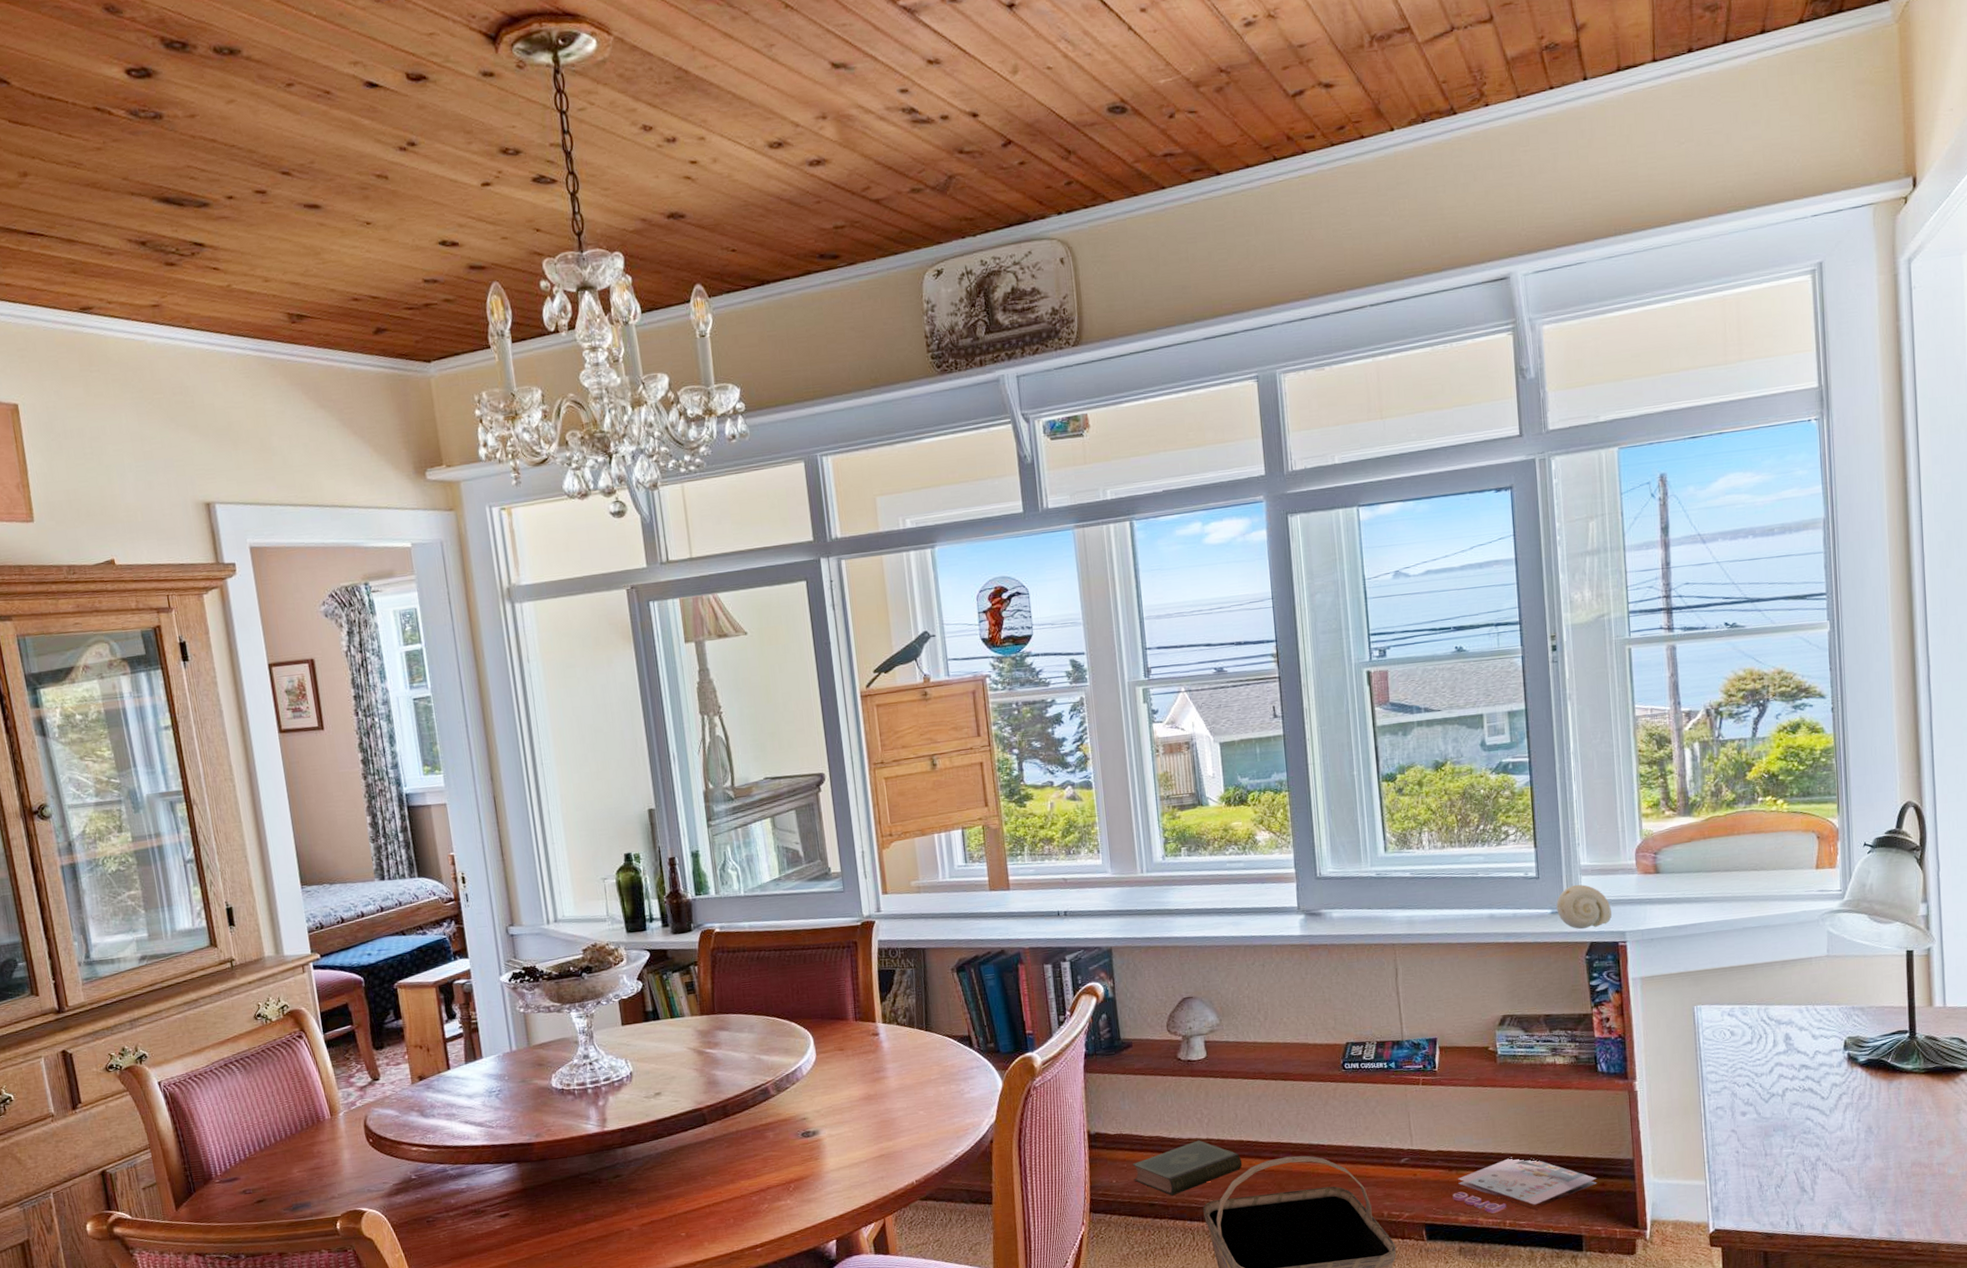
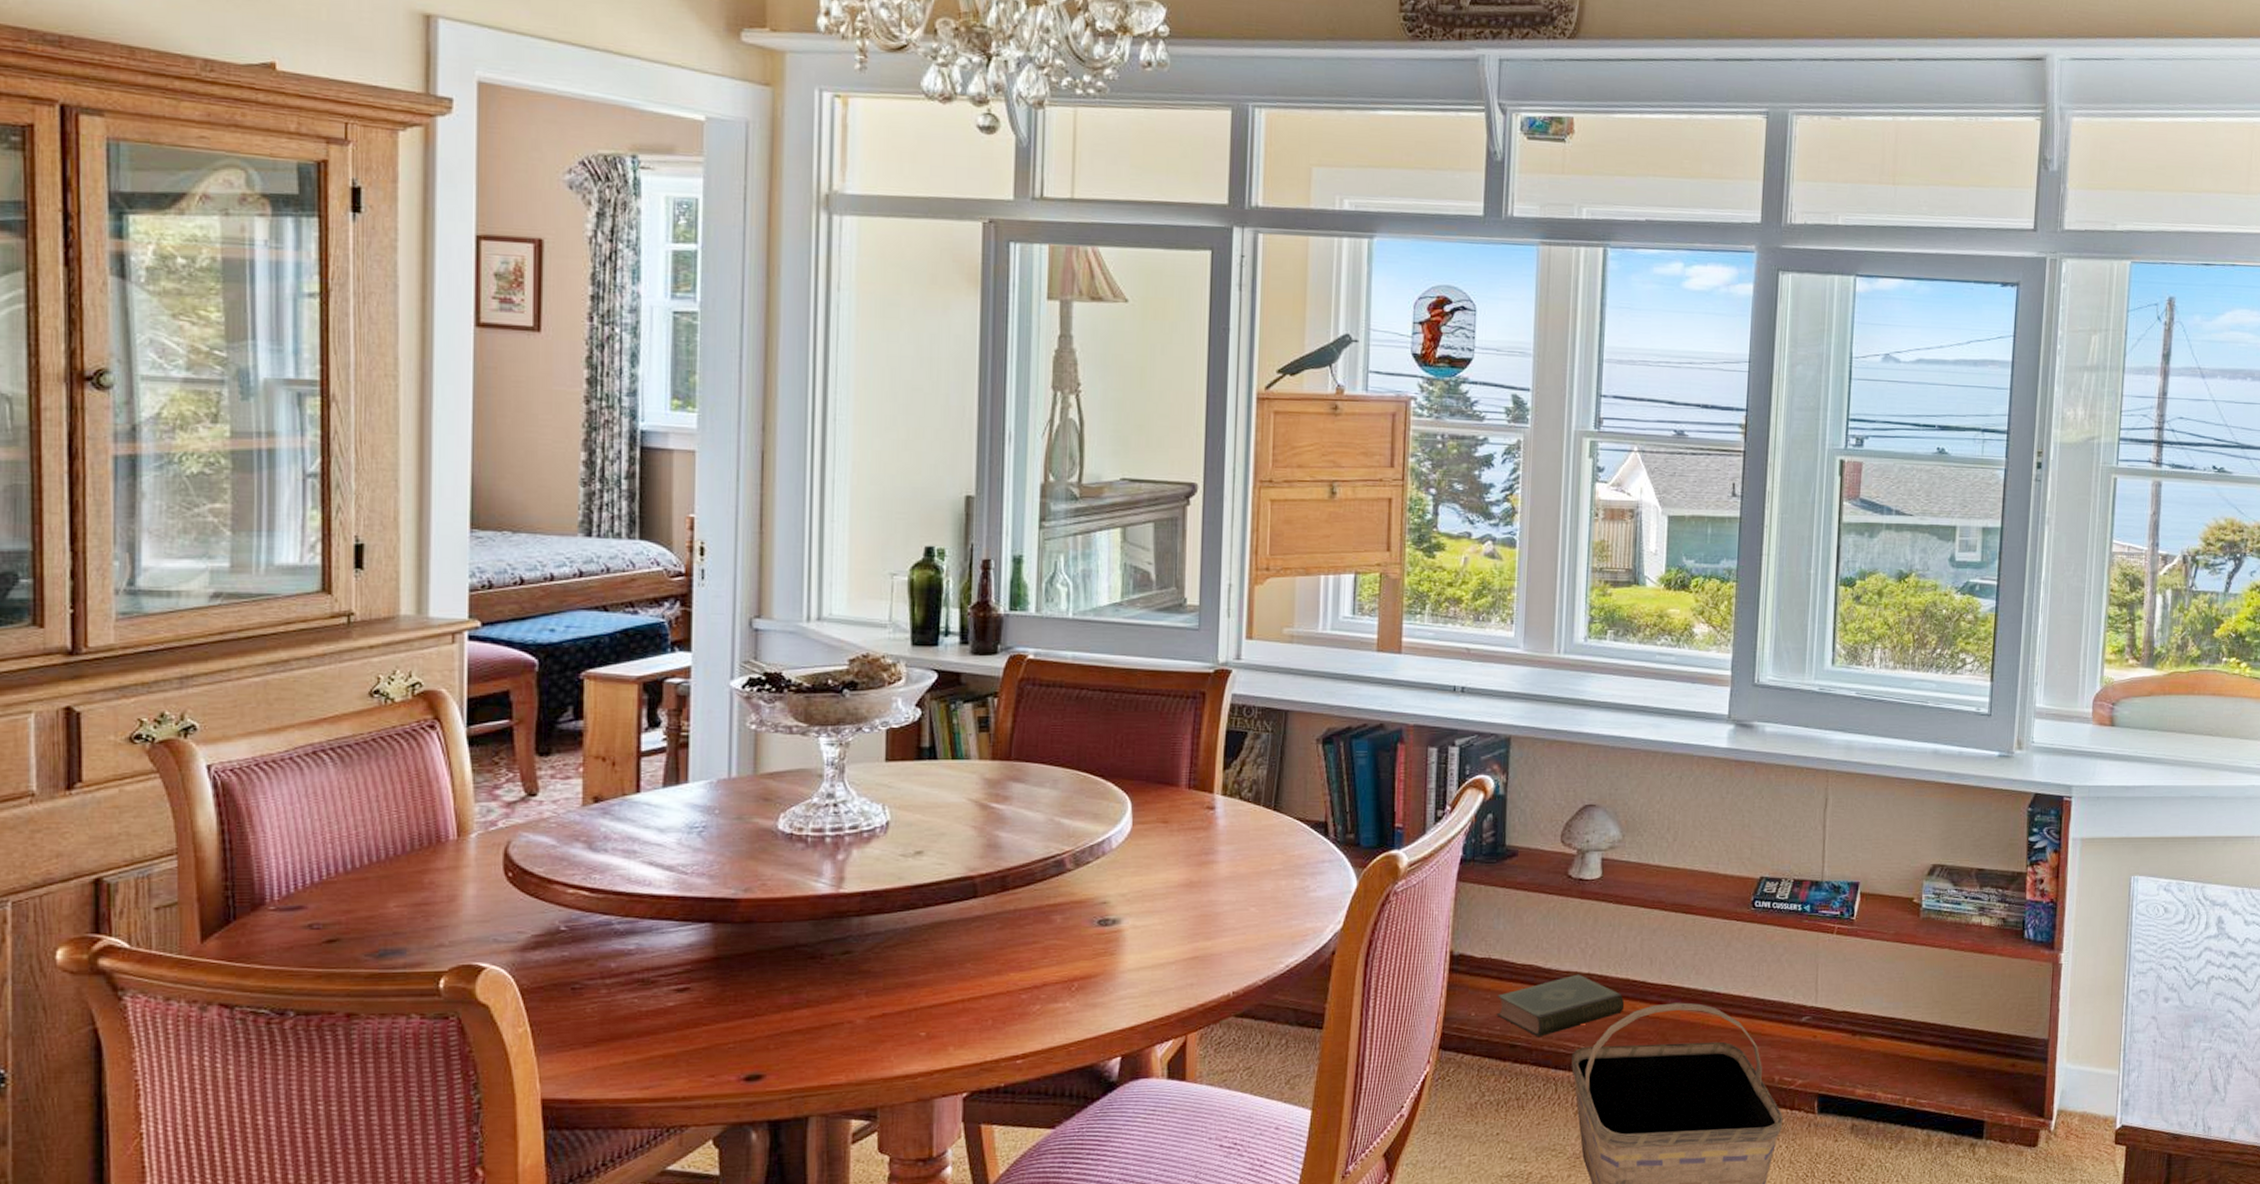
magazine: present [1452,1157,1597,1214] -> none [1852,1025,2008,1088]
seashell: present [1556,884,1612,930] -> none [2005,727,2061,778]

